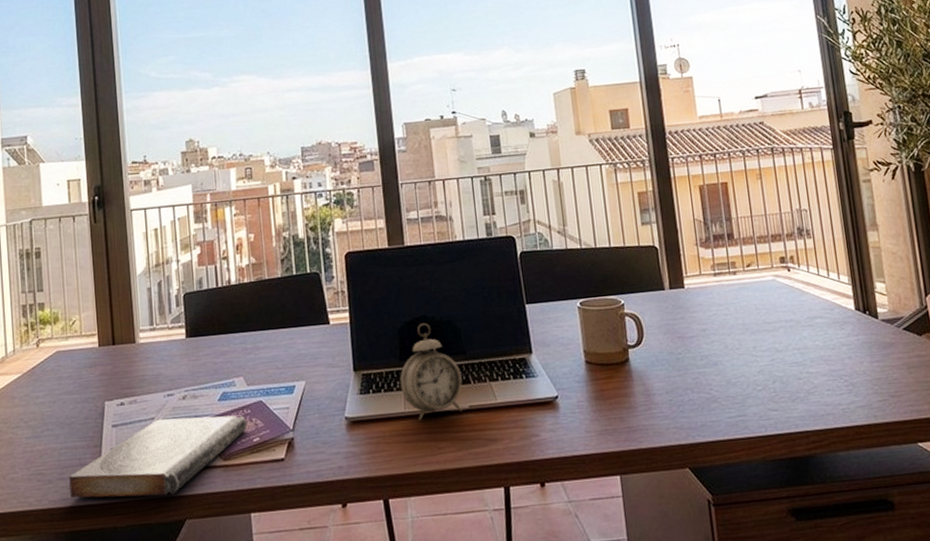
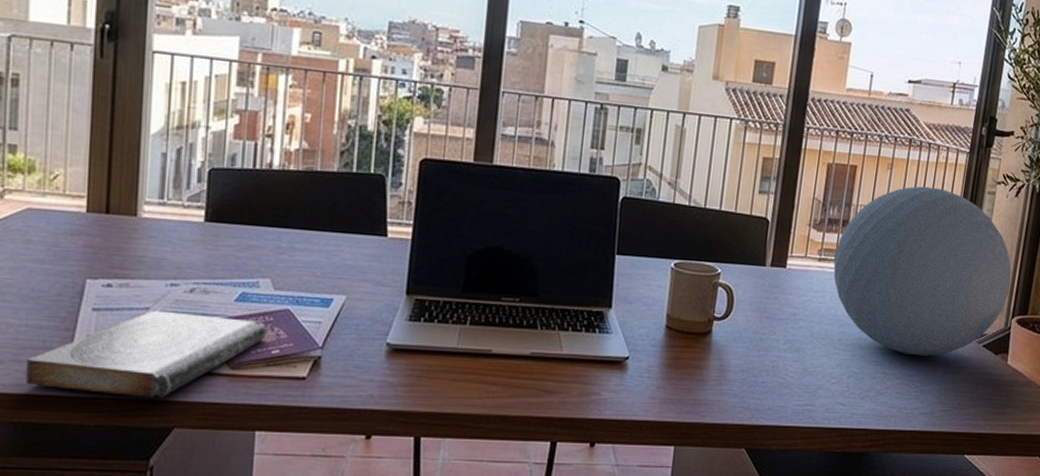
alarm clock: present [399,323,463,420] -> none [457,255,529,359]
decorative orb: none [728,186,915,351] -> present [833,186,1012,357]

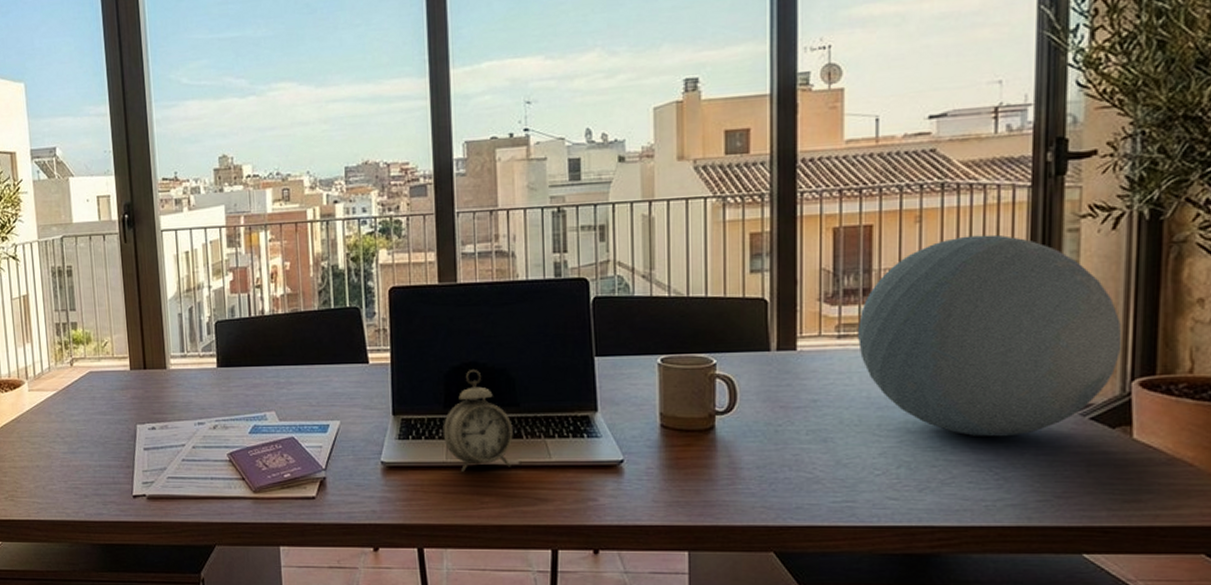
book: present [26,310,268,399] -> none [104,446,279,521]
alarm clock: none [457,255,529,359] -> present [443,370,513,472]

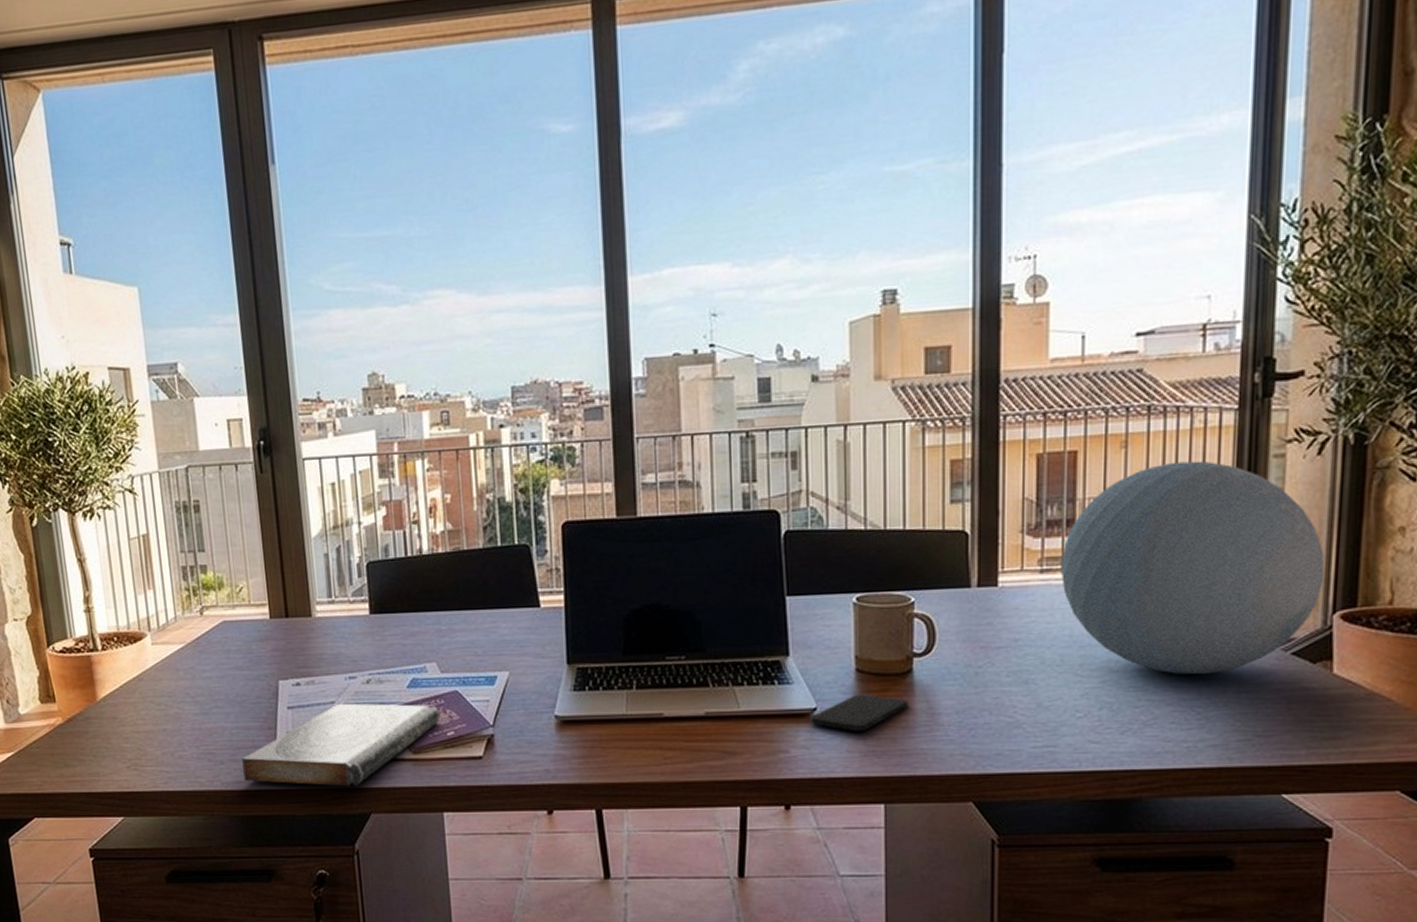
book: none [104,446,279,521] -> present [242,703,441,787]
alarm clock: present [443,370,513,472] -> none [622,612,699,725]
smartphone: none [618,448,711,483] -> present [811,694,908,732]

